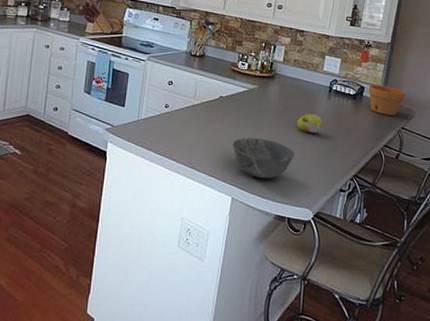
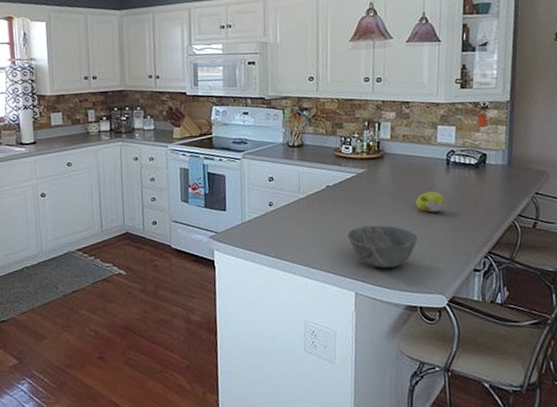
flower pot: present [368,85,405,115] -> none [491,149,535,182]

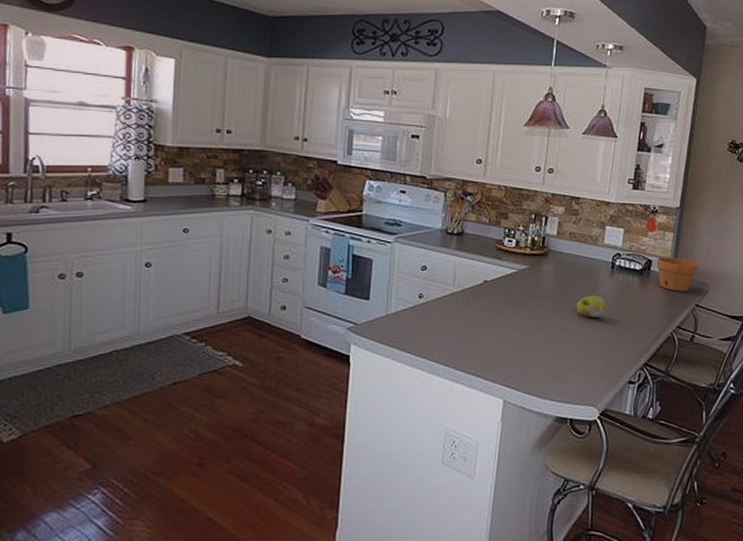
bowl: present [347,225,418,269] -> none [501,327,575,375]
flower pot: none [491,149,535,182] -> present [656,257,699,292]

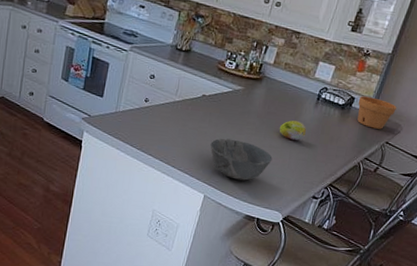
bowl: none [501,327,575,375] -> present [210,138,272,181]

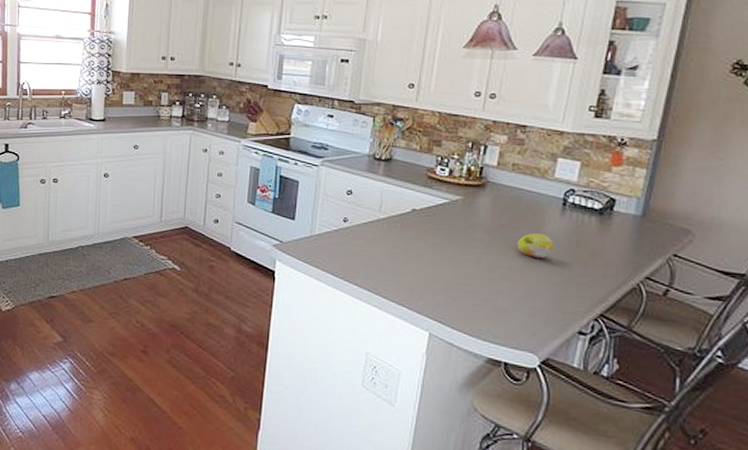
bowl: present [210,138,272,181] -> none [429,260,514,313]
flower pot: present [357,96,397,129] -> none [621,196,679,238]

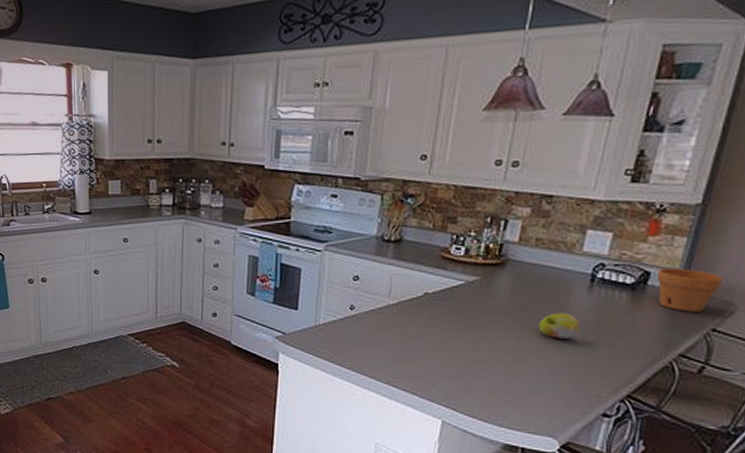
flower pot: none [621,196,679,238] -> present [656,268,722,312]

